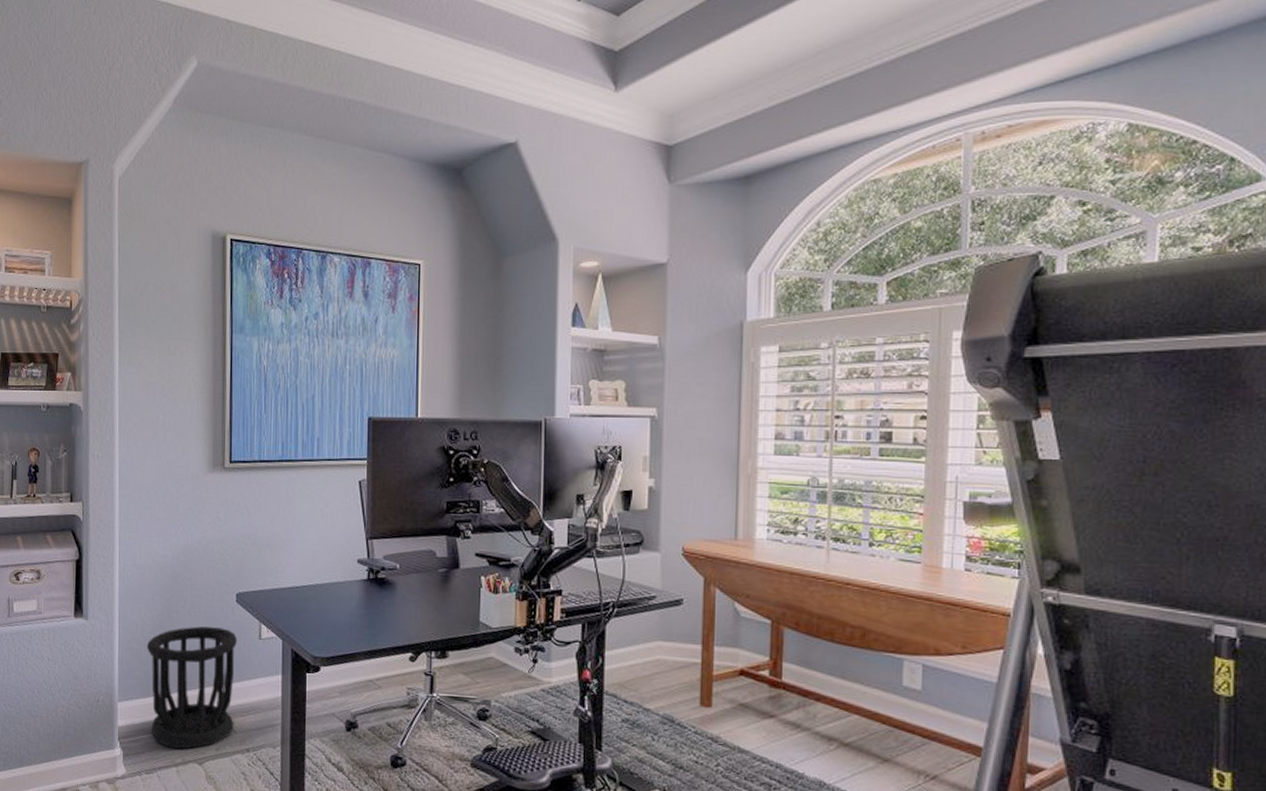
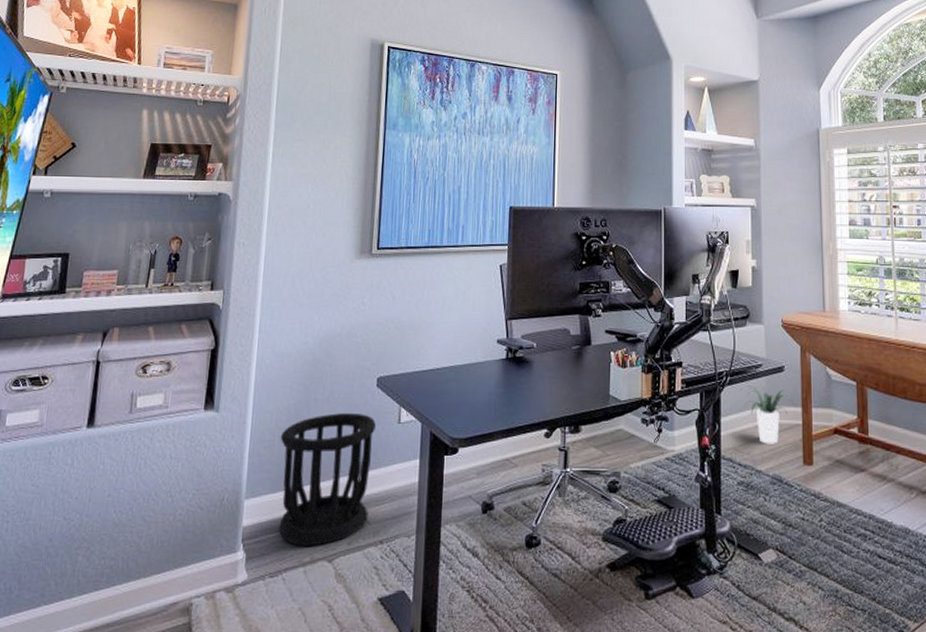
potted plant: none [629,618,692,683] -> present [740,385,793,444]

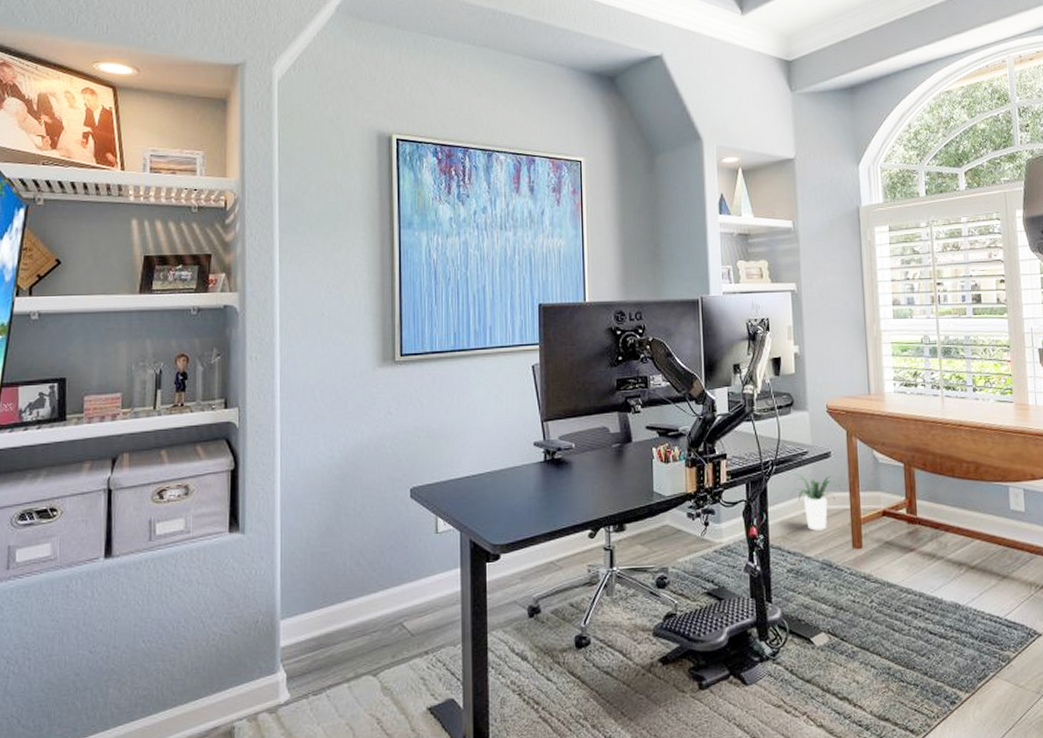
wastebasket: present [278,413,377,546] -> none [312,526,413,663]

